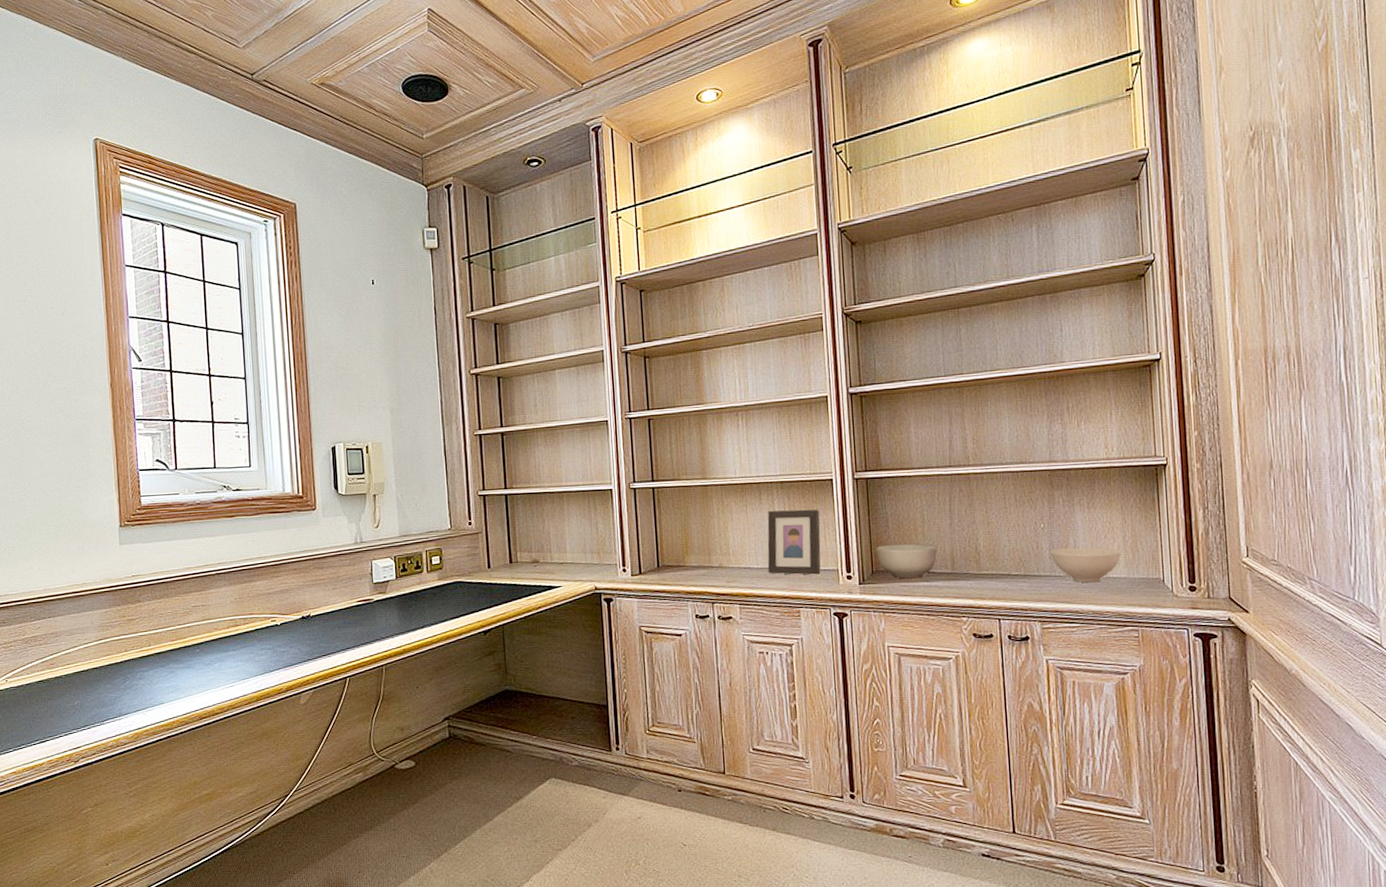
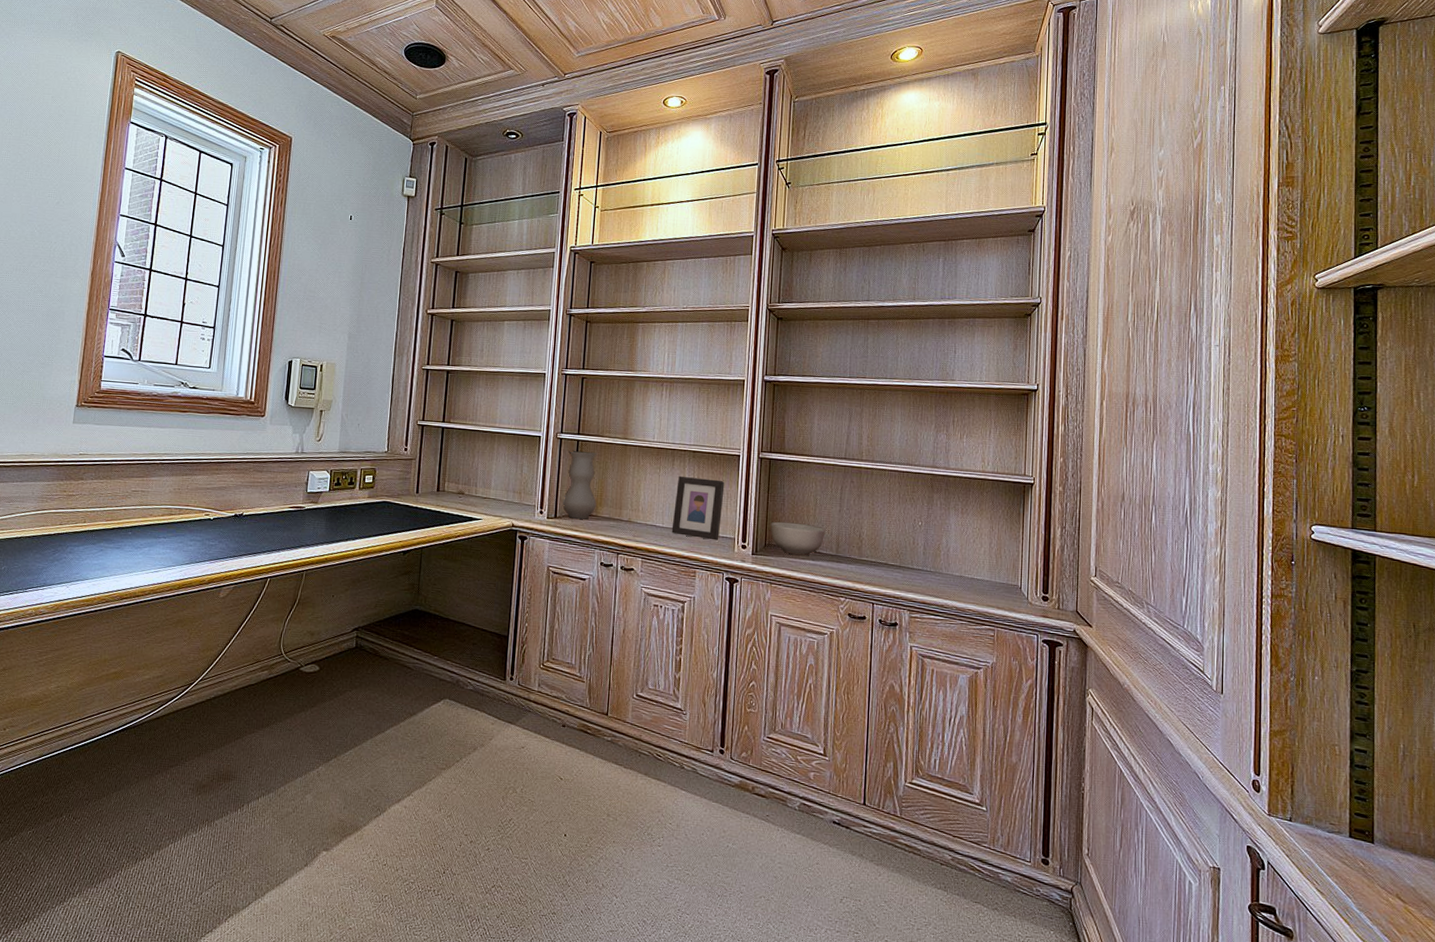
vase: none [645,498,683,572] -> present [562,451,598,520]
bowl: present [1049,547,1122,583] -> none [924,546,987,582]

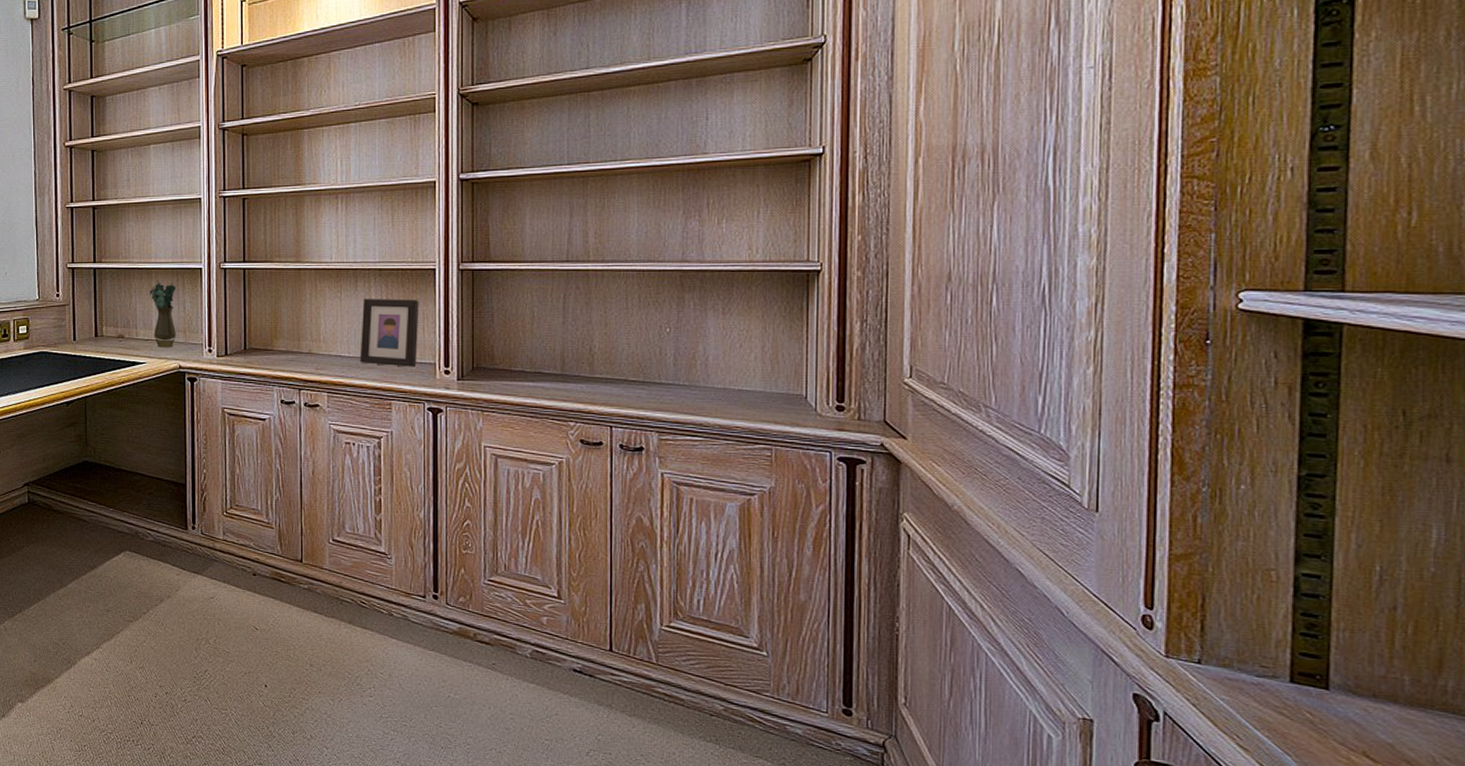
vase: none [491,444,516,507] -> present [150,281,176,348]
vase: present [562,451,598,520] -> none [233,281,271,355]
bowl: present [770,521,826,556] -> none [478,340,547,378]

